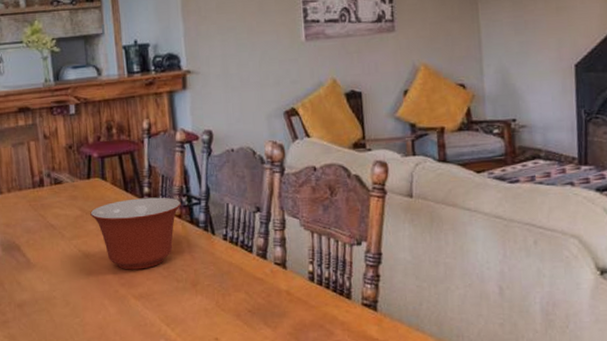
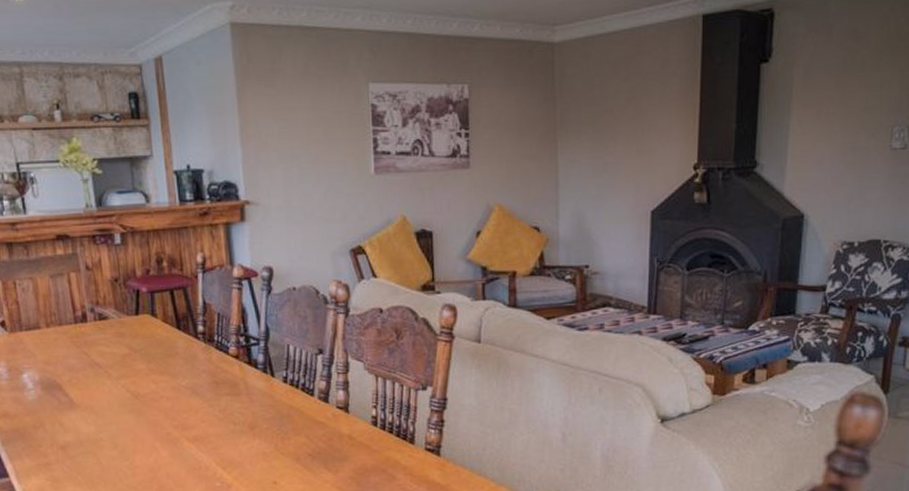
mixing bowl: present [90,197,181,270] -> none [139,336,239,412]

